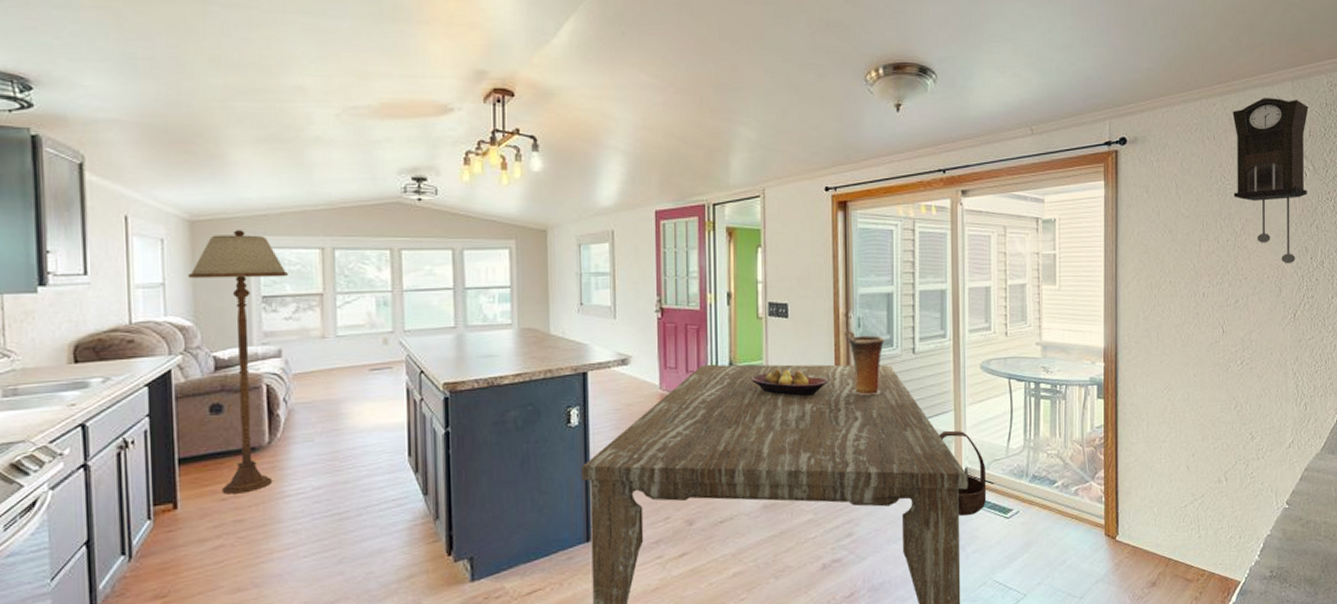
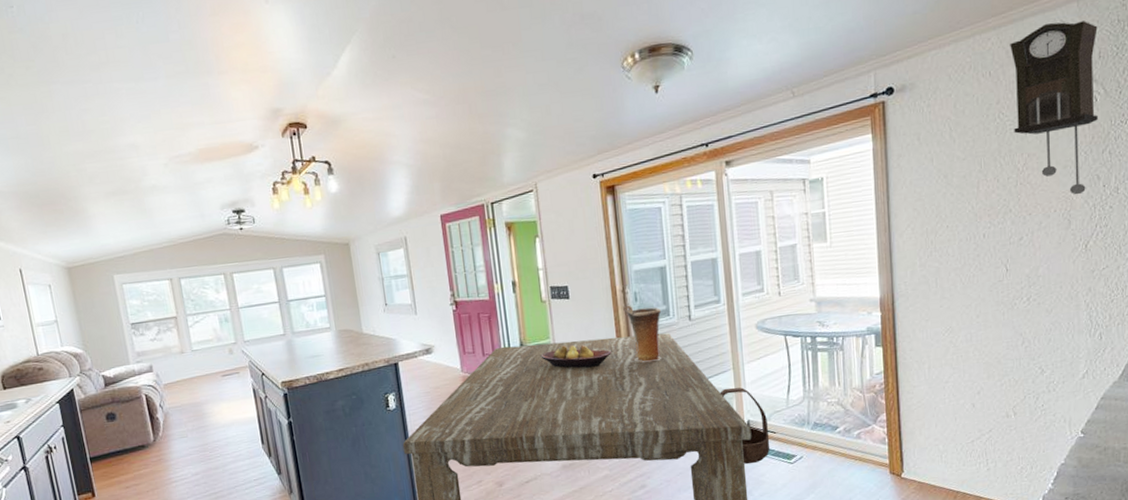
floor lamp: present [187,230,288,494] -> none [72,271,162,483]

